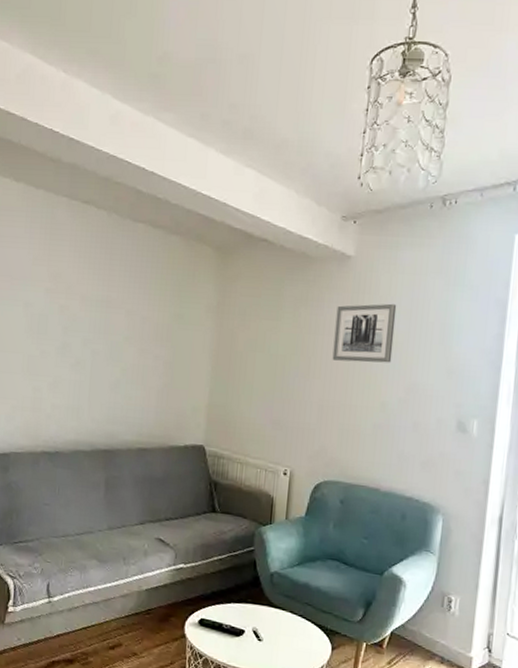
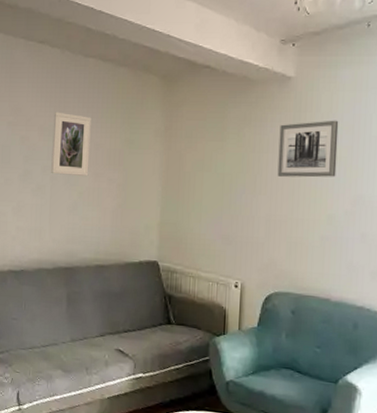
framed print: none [92,280,138,353] -> present [51,112,91,177]

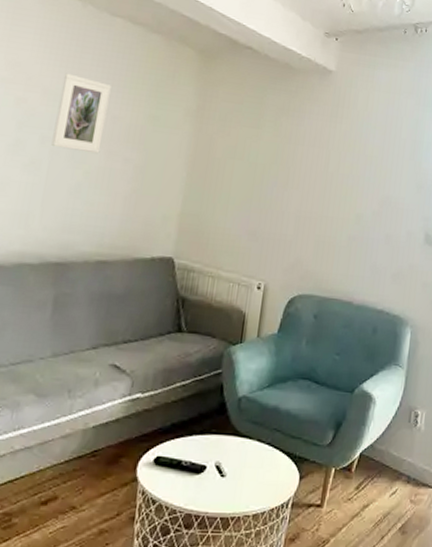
wall art: present [277,120,339,178] -> none [311,117,373,176]

